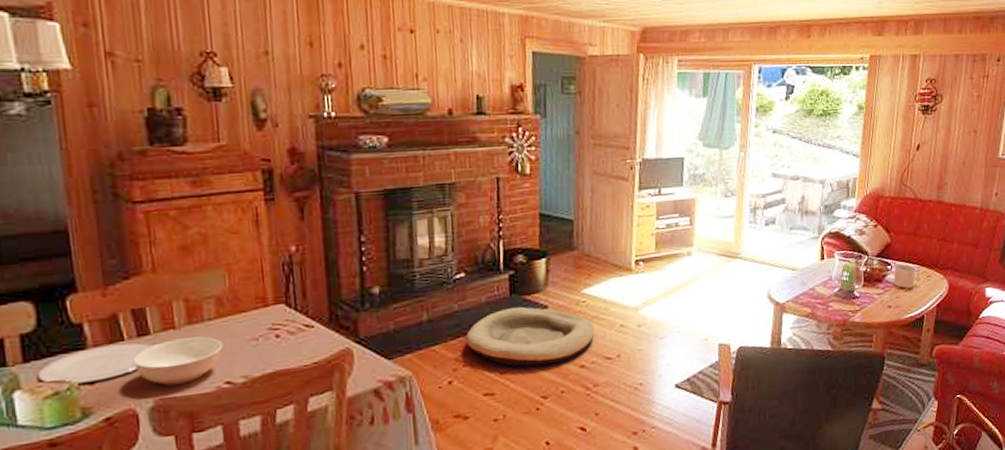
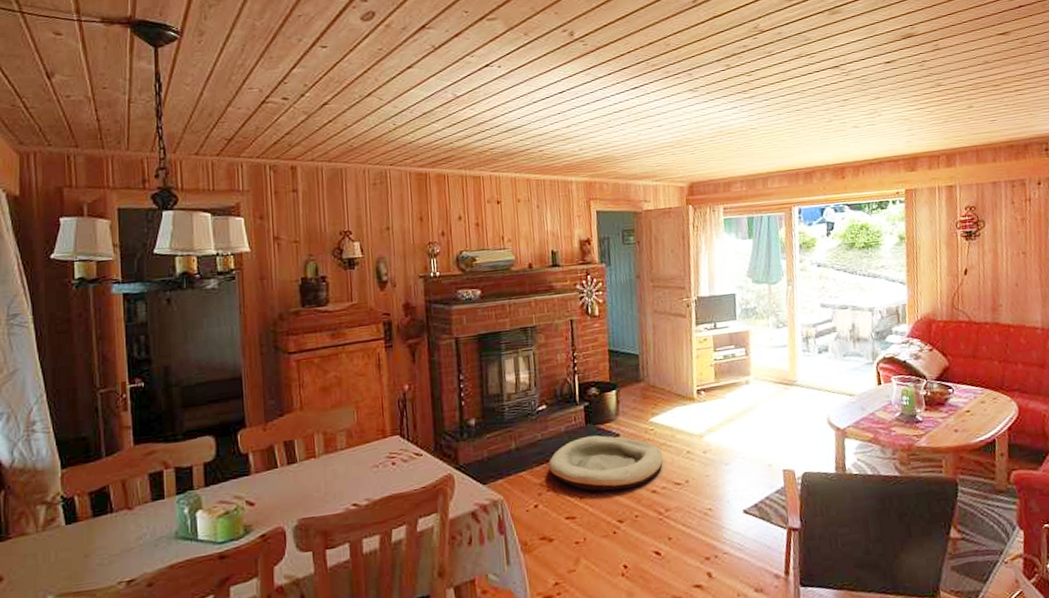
plate: present [38,342,154,385] -> none [215,469,300,506]
bowl: present [132,336,223,386] -> none [283,464,352,507]
mug: present [894,263,920,289] -> none [956,386,985,412]

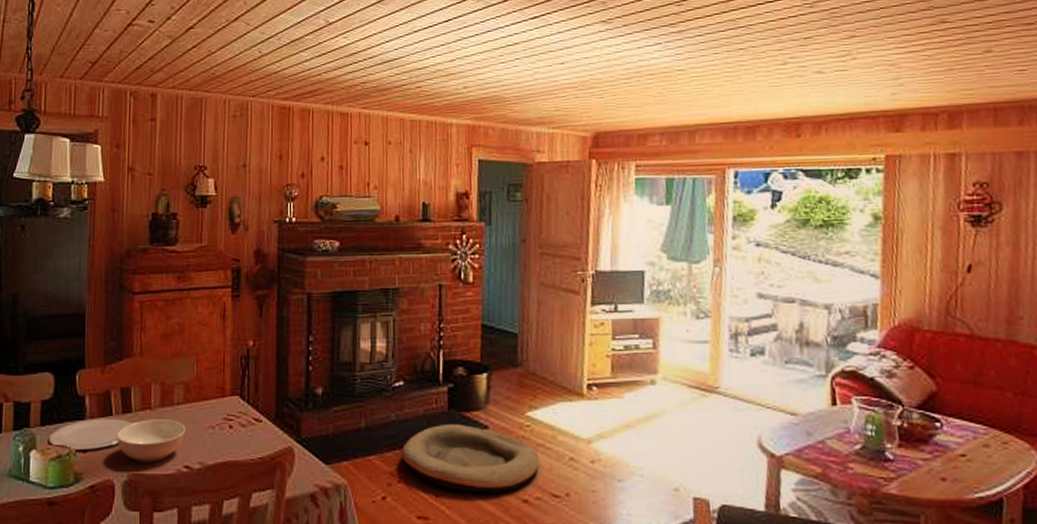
plate: none [215,469,300,506] -> present [49,418,134,450]
bowl: none [283,464,352,507] -> present [116,419,186,463]

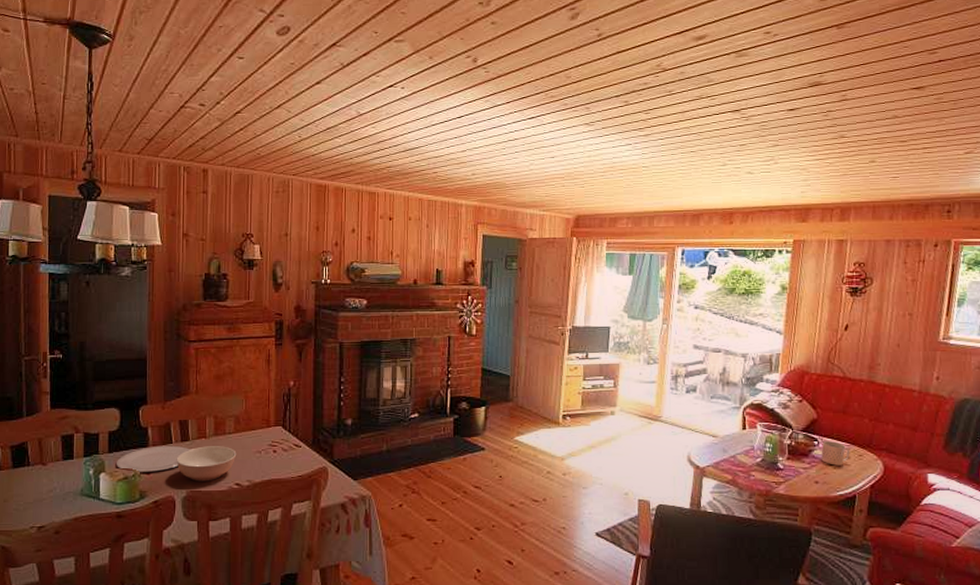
dog bed: present [401,423,540,493] -> none [415,446,524,500]
mug: none [946,421,990,457] -> present [821,440,850,466]

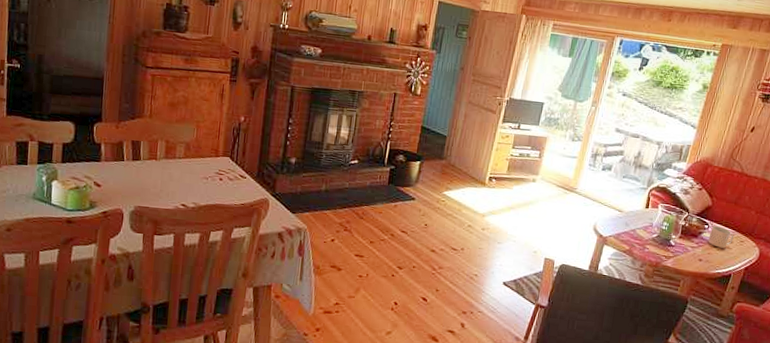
plate: present [117,445,191,472] -> none [69,161,142,186]
bowl: present [176,446,237,482] -> none [126,167,185,200]

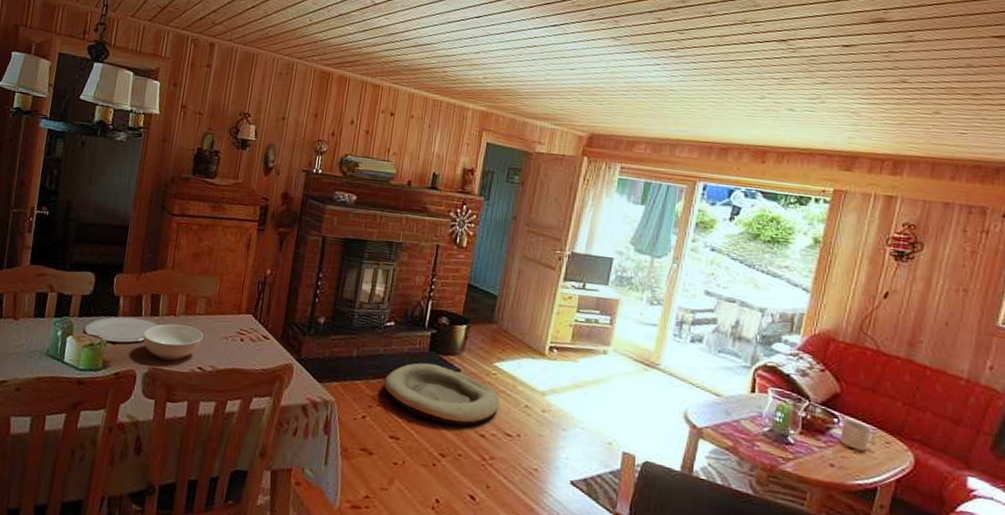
plate: none [69,161,142,186] -> present [84,316,159,343]
bowl: none [126,167,185,200] -> present [143,324,204,361]
dog bed: none [349,193,448,244] -> present [383,362,500,426]

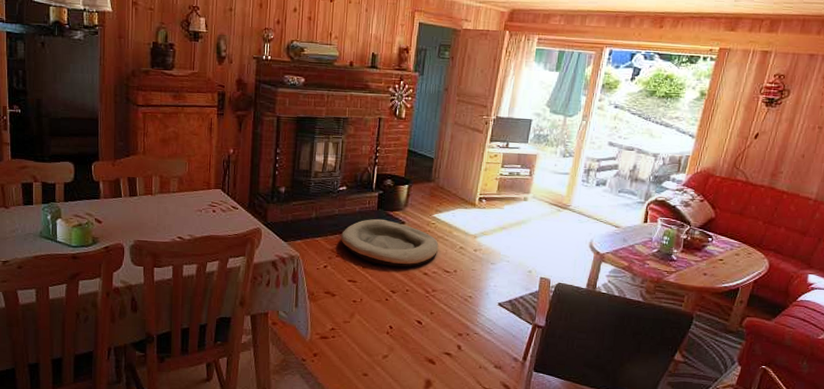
plate: present [84,316,159,343] -> none [72,198,138,222]
bowl: present [143,324,204,361] -> none [125,202,180,233]
mug: present [840,419,876,451] -> none [712,237,741,261]

